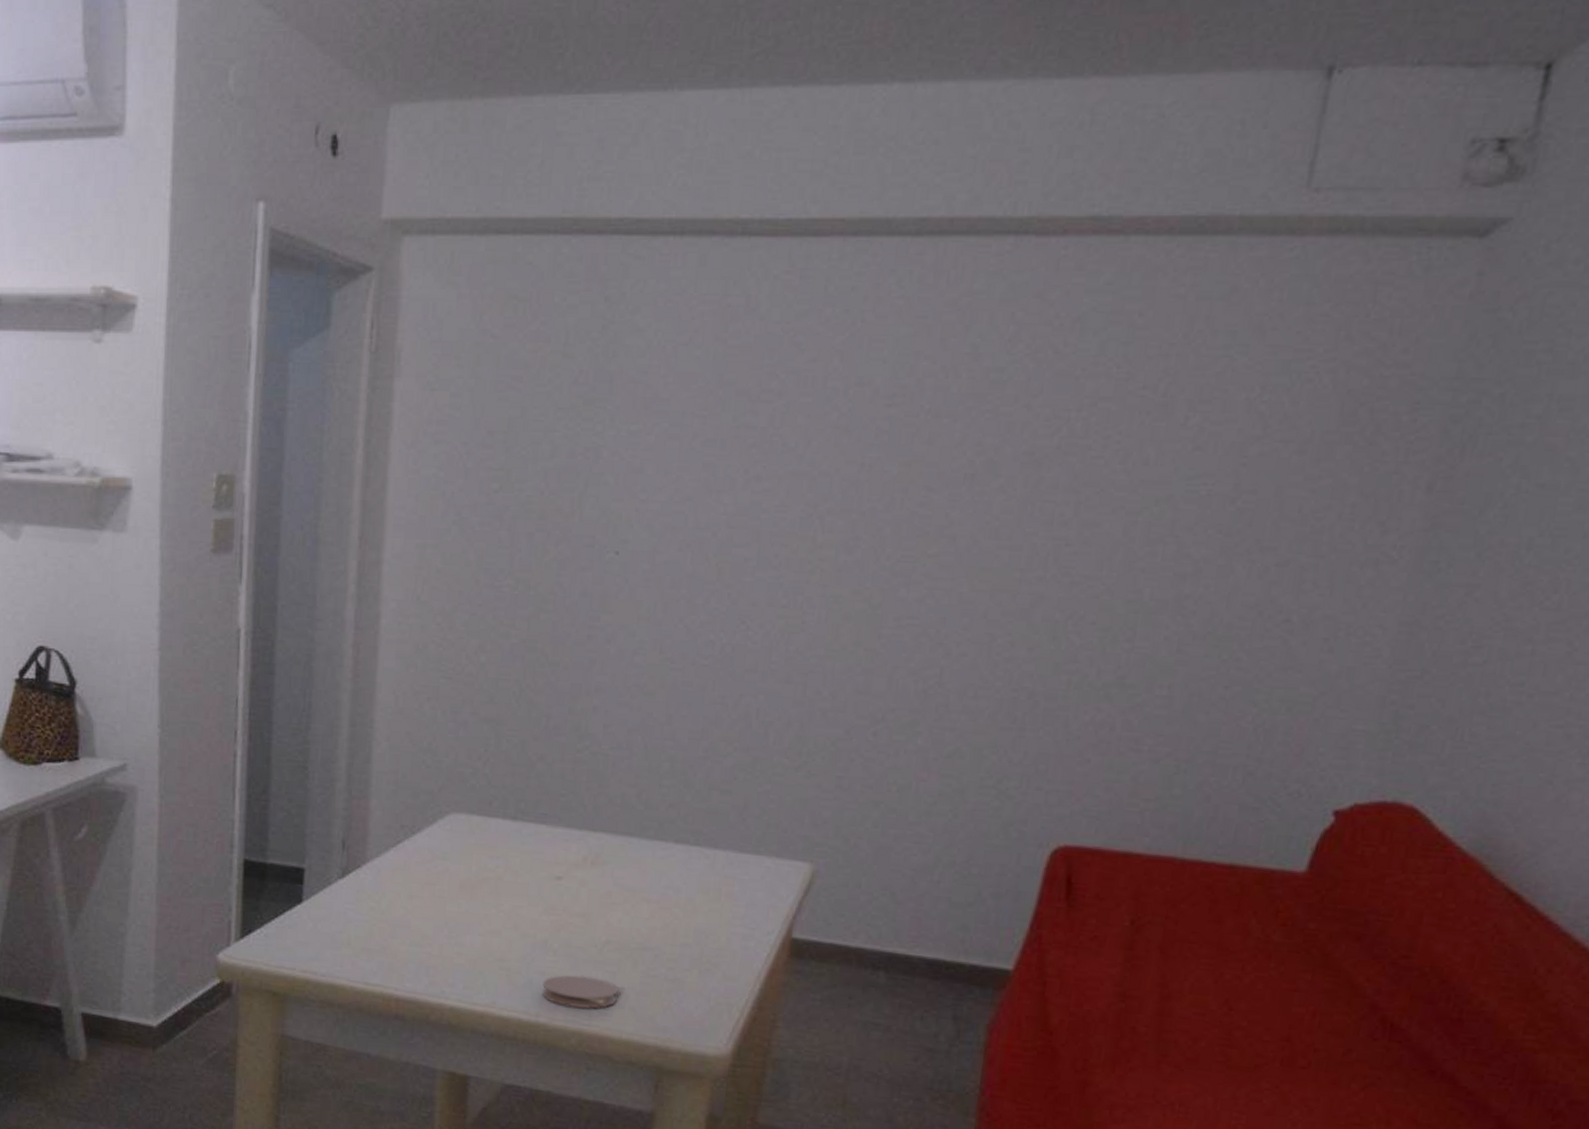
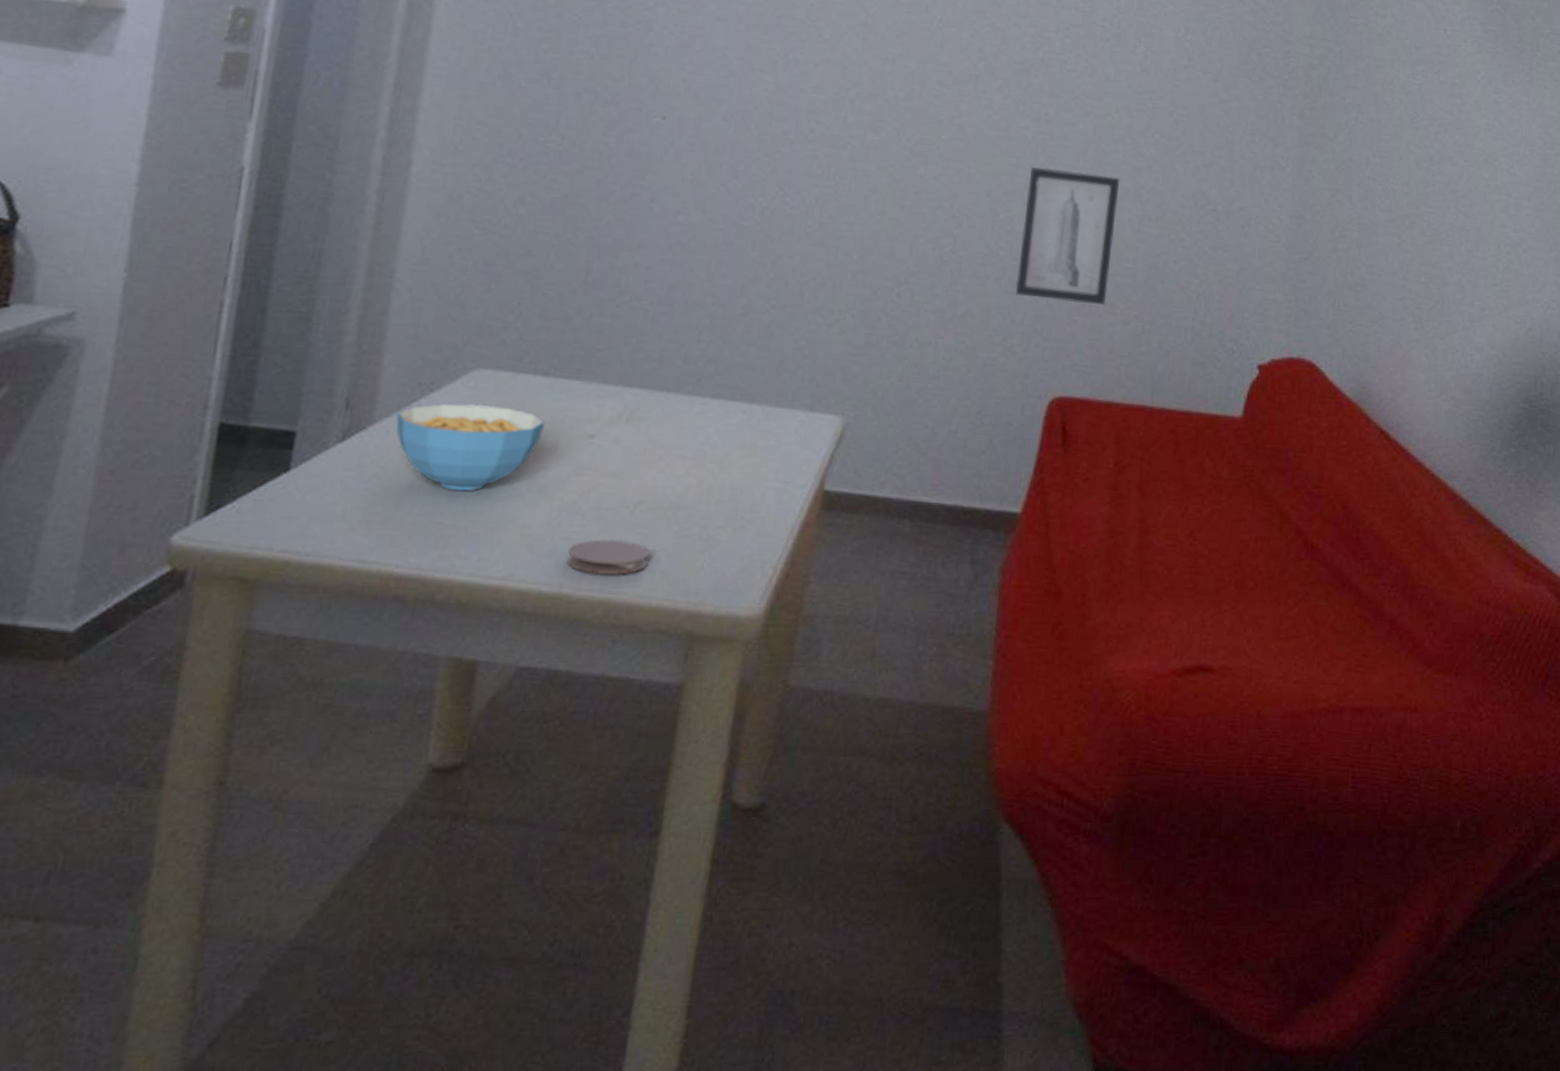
cereal bowl: none [385,845,515,926] -> present [396,404,544,492]
wall art: none [1015,580,1157,740] -> present [1015,167,1120,305]

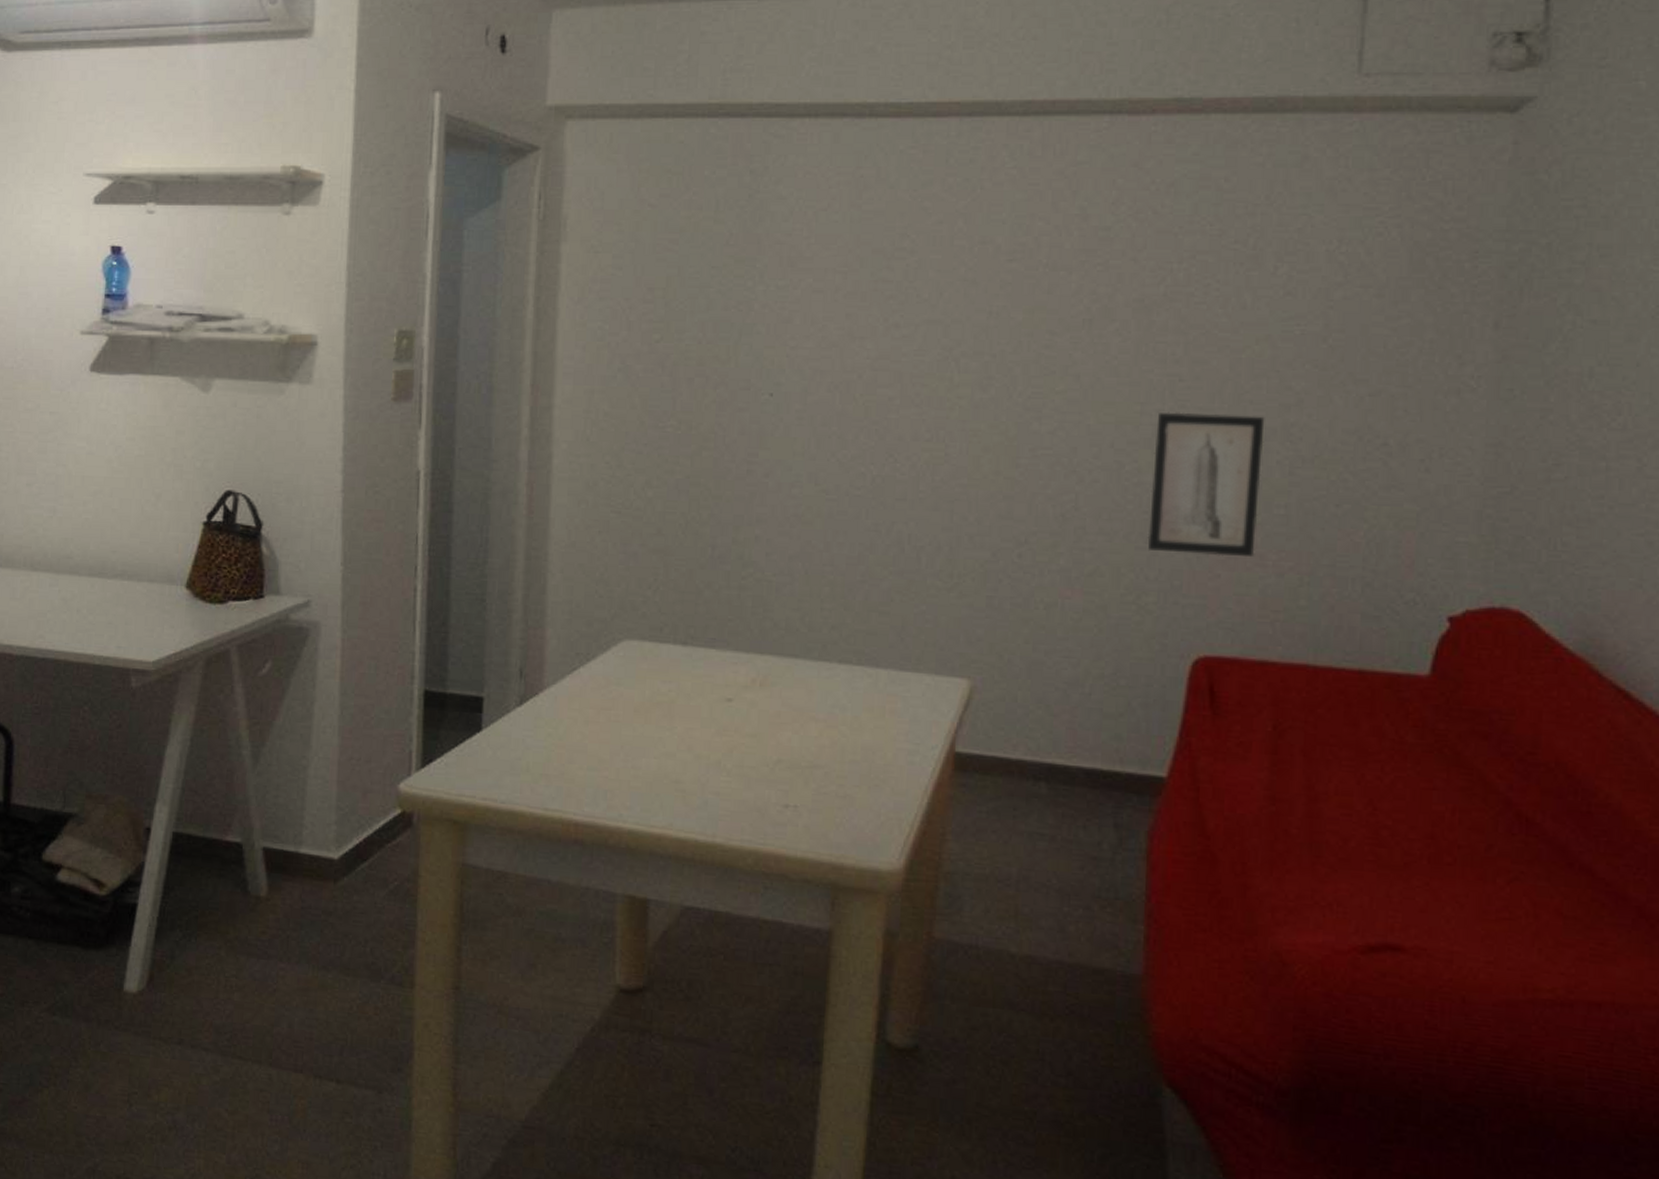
cereal bowl: present [396,404,544,492] -> none [562,672,687,750]
coaster: present [567,539,649,575] -> none [717,794,791,828]

